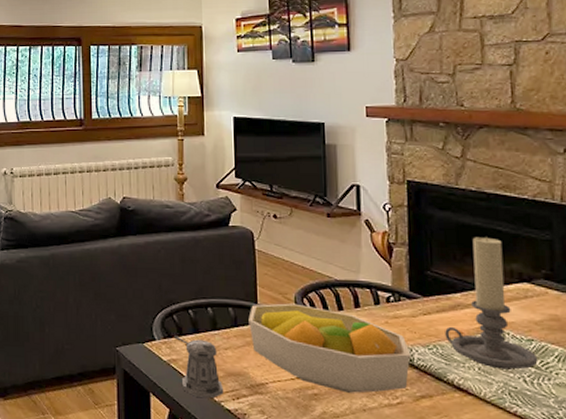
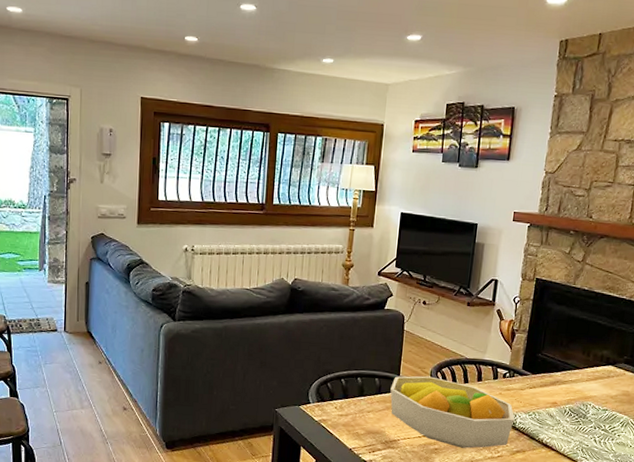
pepper shaker: present [174,336,224,399] -> none [326,400,363,452]
candle holder: present [445,237,538,370] -> none [543,328,608,432]

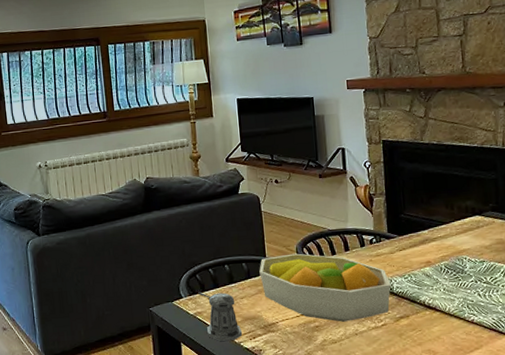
pepper shaker: none [326,400,363,452] -> present [198,292,243,341]

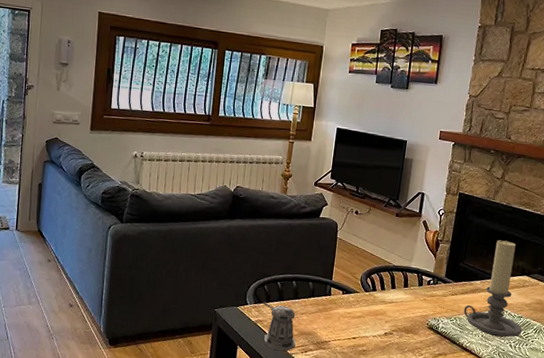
fruit bowl: present [259,253,391,322] -> none [322,281,438,351]
candle holder: none [417,181,489,288] -> present [464,240,523,337]

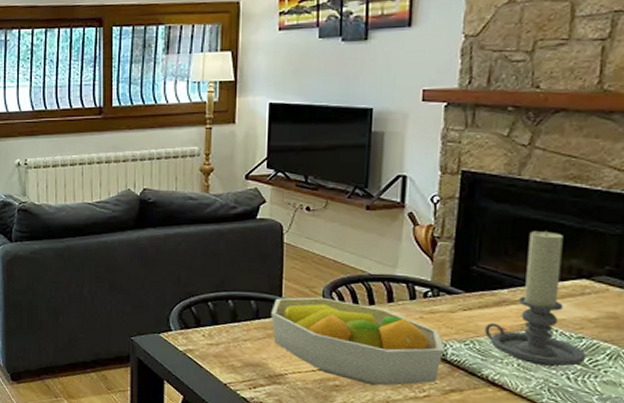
pepper shaker: present [263,302,296,352] -> none [192,327,241,388]
fruit bowl: none [322,281,438,351] -> present [271,297,445,386]

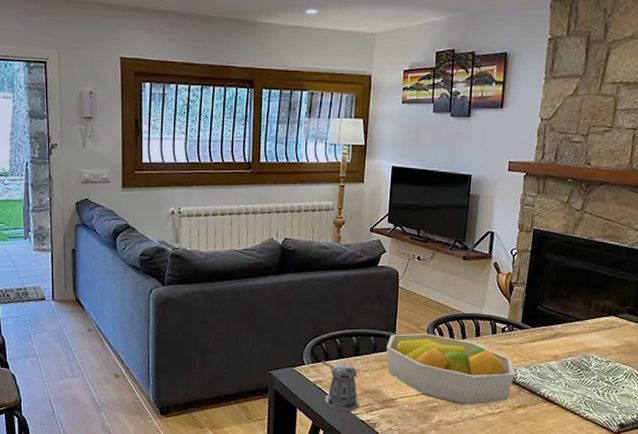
pepper shaker: none [192,327,241,388] -> present [321,361,360,412]
candle holder: present [485,231,587,367] -> none [544,278,611,385]

